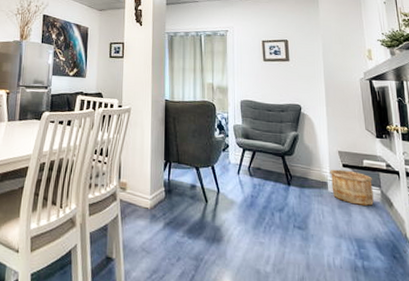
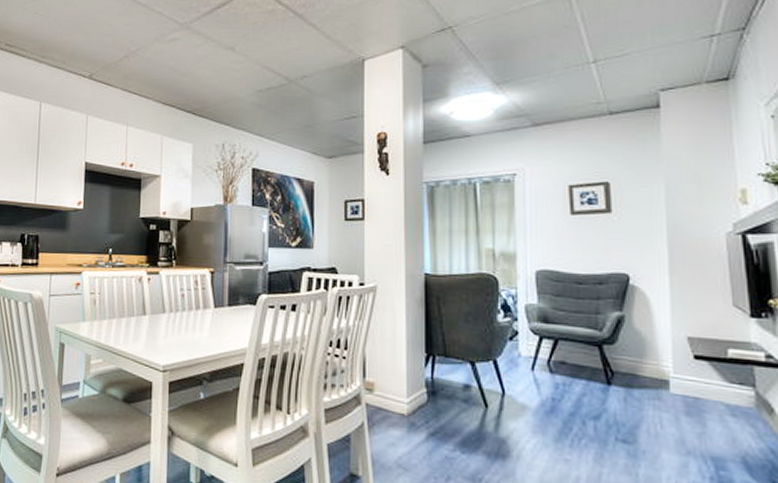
wooden bucket: present [330,169,374,206] -> none [673,362,743,413]

